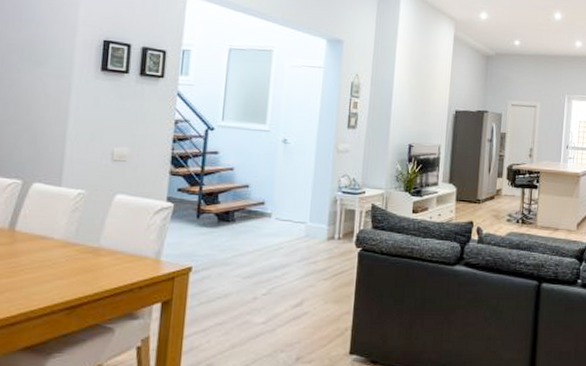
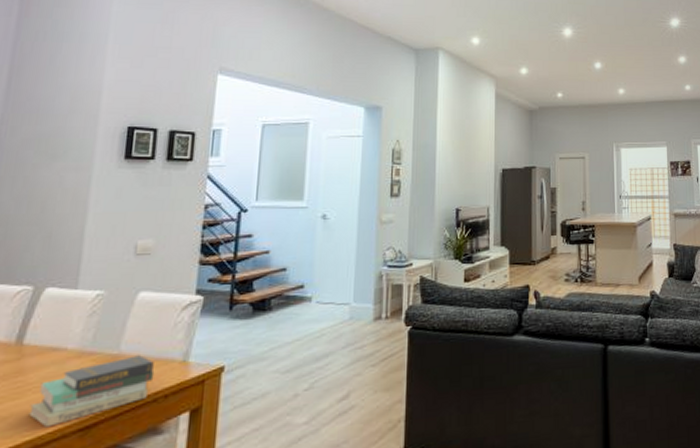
books: none [22,250,131,304] -> present [29,355,155,428]

